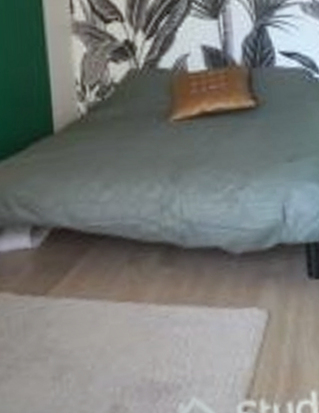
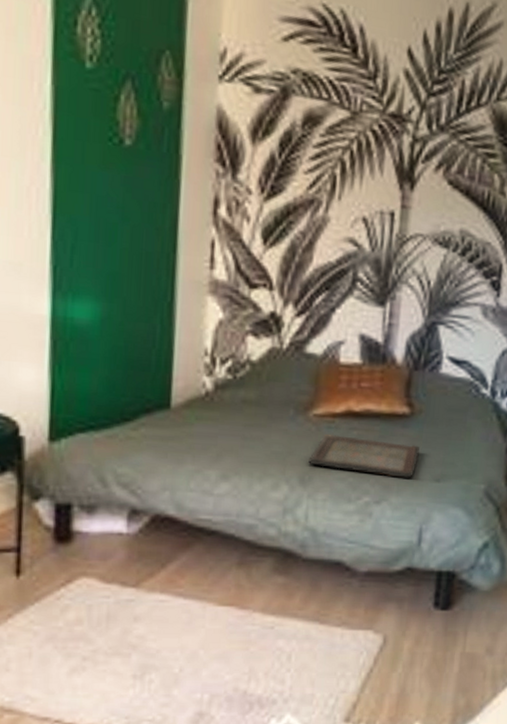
serving tray: none [175,132,270,165] -> present [308,434,420,478]

